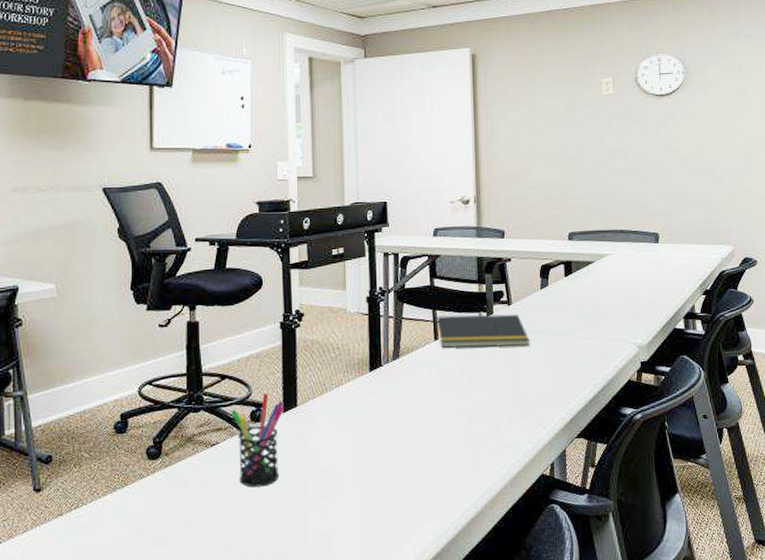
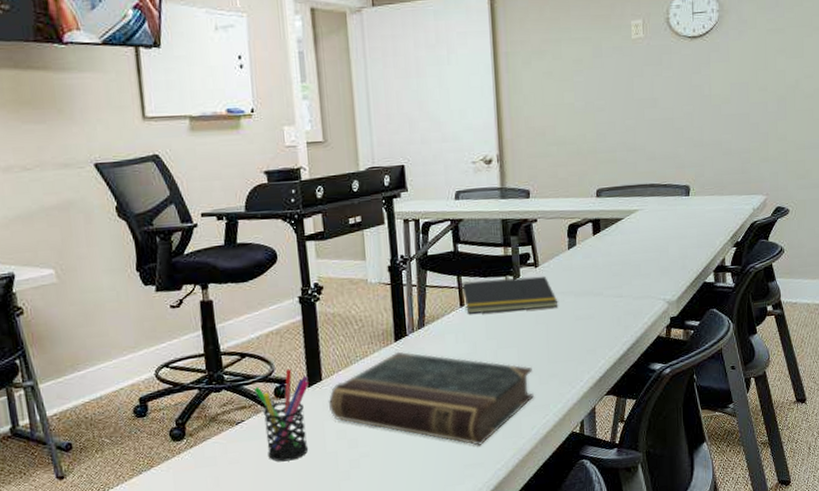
book: none [302,381,505,483] -> present [329,351,535,446]

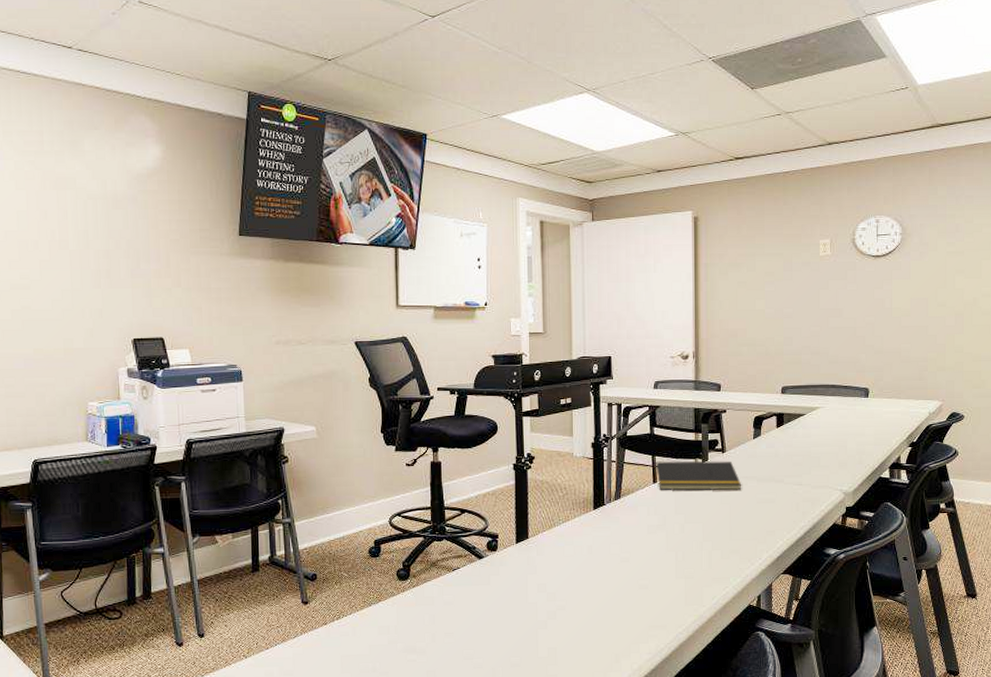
pen holder: present [253,368,310,462] -> none [469,526,518,607]
book: present [329,351,535,446] -> none [533,518,716,609]

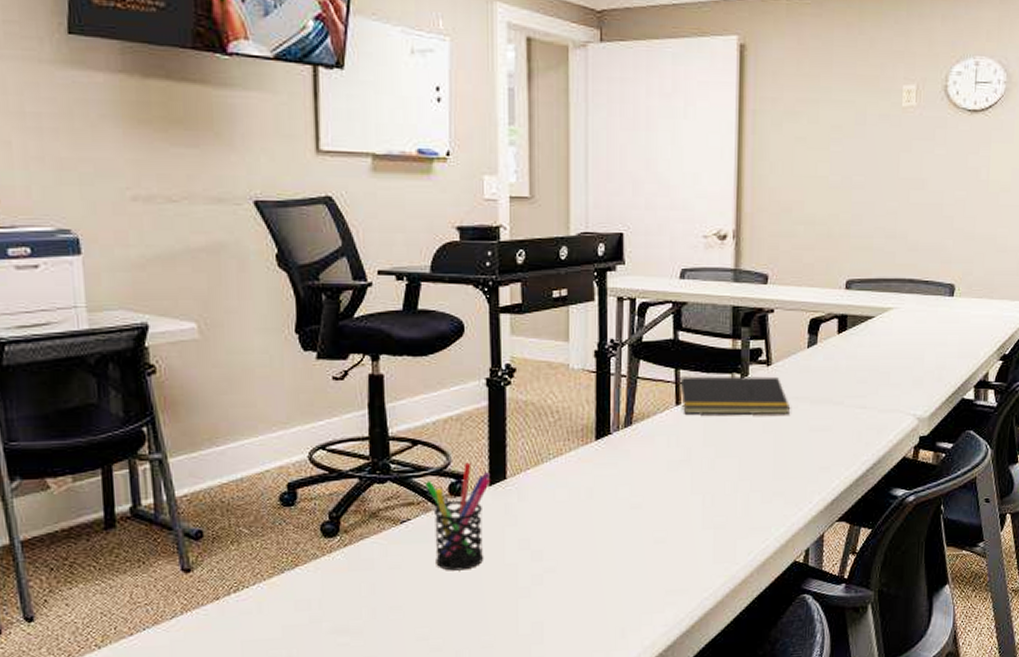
pen holder: none [469,526,518,607] -> present [424,462,491,571]

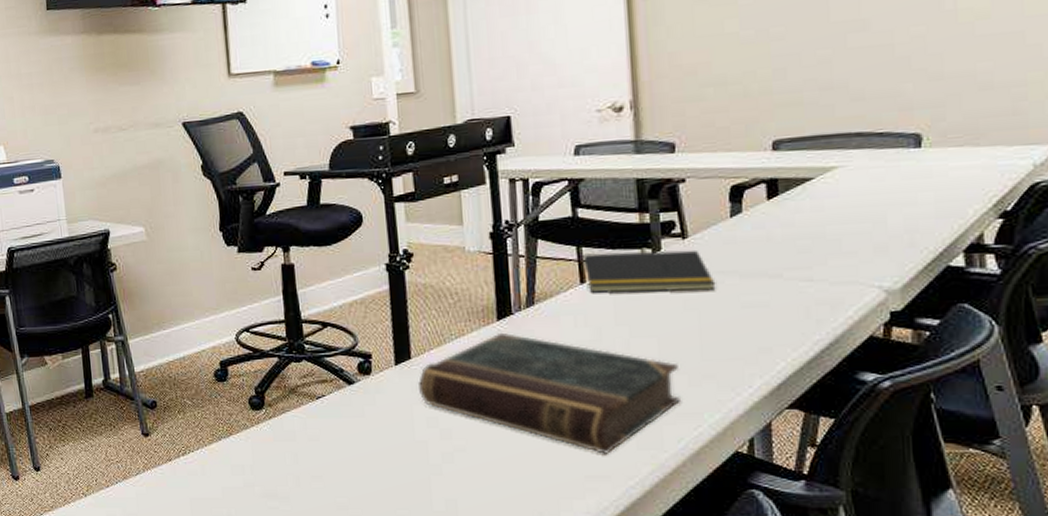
pen holder: present [424,462,491,571] -> none [335,343,397,445]
book: none [513,452,755,569] -> present [419,332,682,454]

